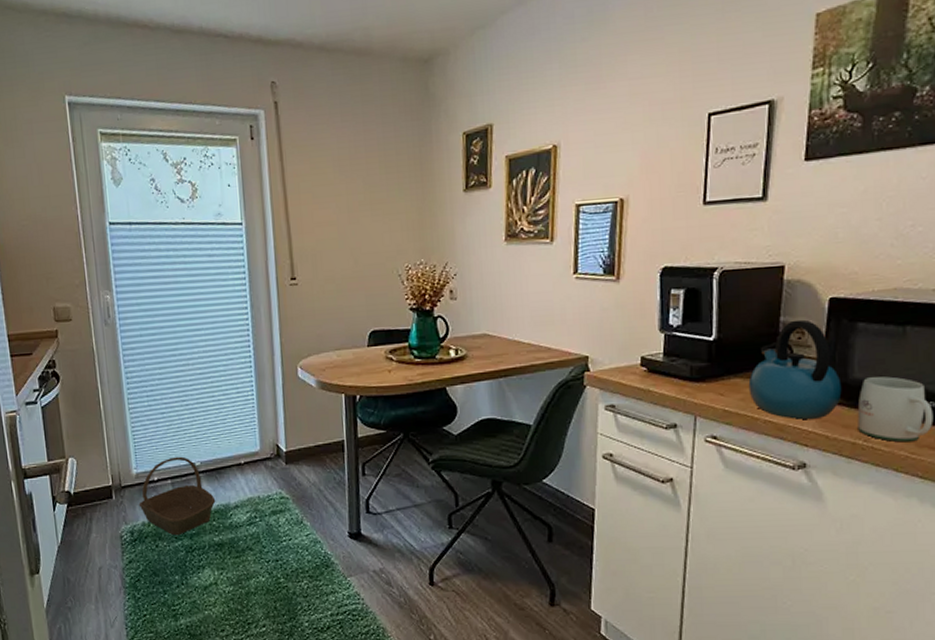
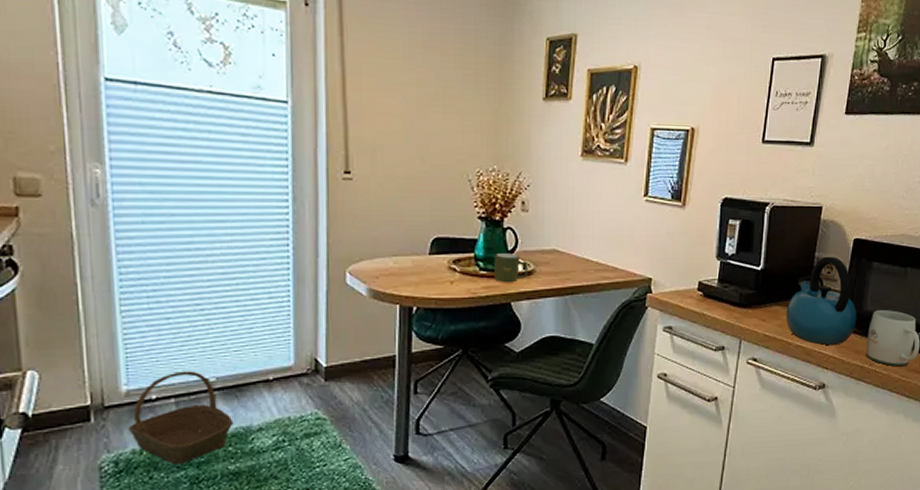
mug: none [427,340,461,370] -> present [494,253,528,283]

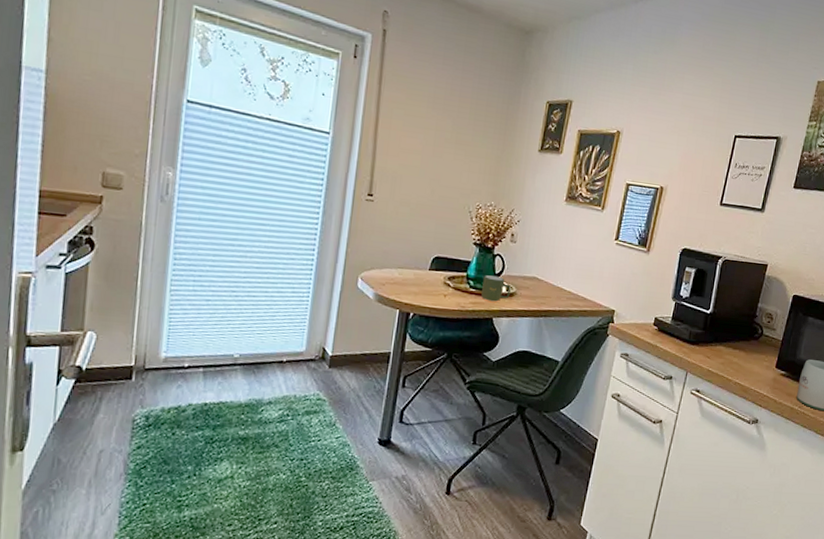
basket: present [128,371,234,465] -> none [161,345,249,426]
kettle: present [785,256,857,346] -> none [728,307,791,387]

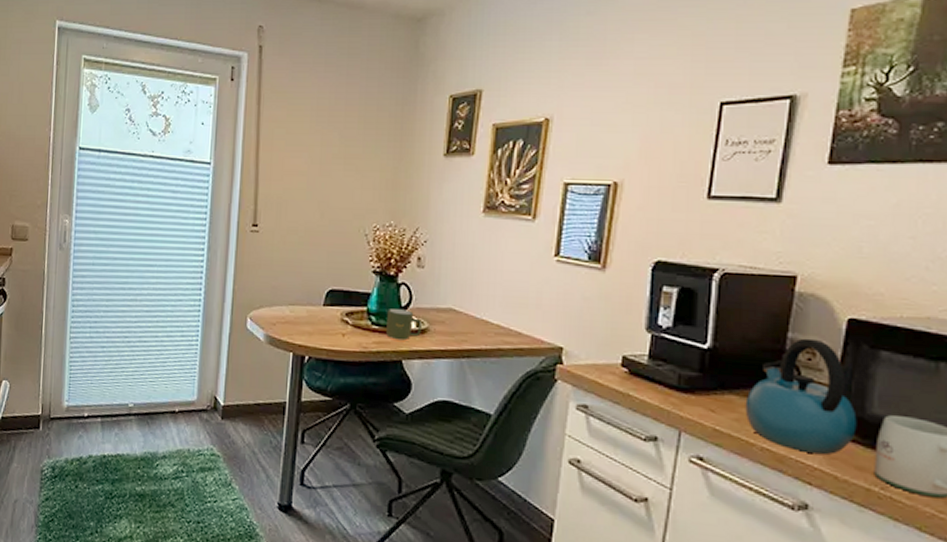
kettle: none [728,307,791,387] -> present [745,338,857,456]

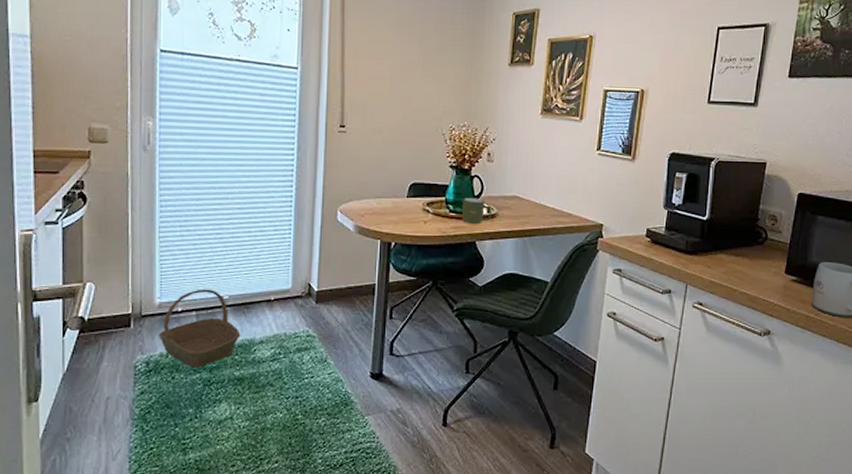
basket: none [64,394,144,479] -> present [158,289,241,368]
kettle: present [745,338,857,456] -> none [730,209,802,294]

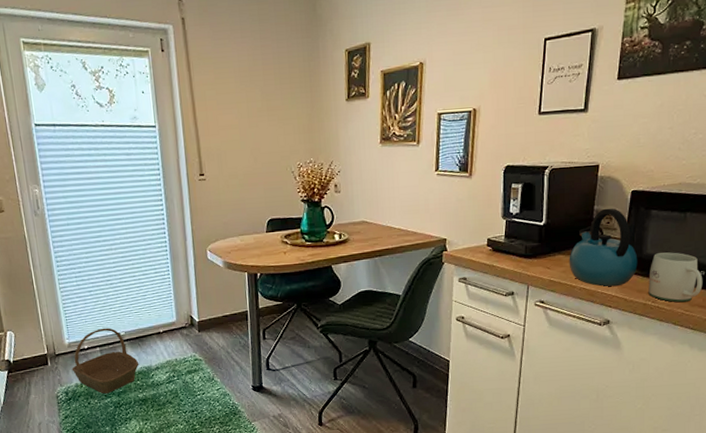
mug: present [462,198,492,225] -> none [316,226,344,251]
kettle: none [730,209,802,294] -> present [569,208,638,287]

